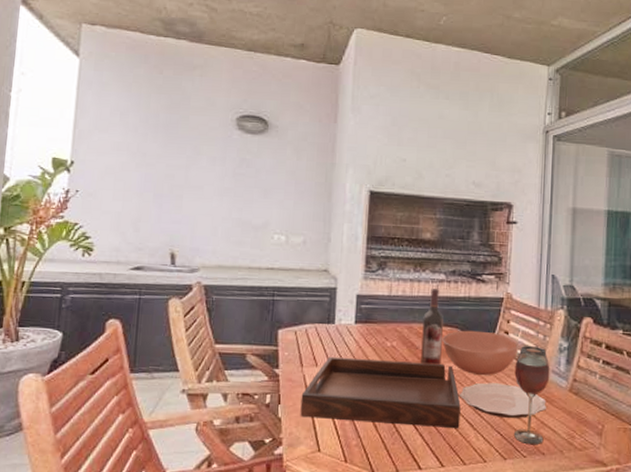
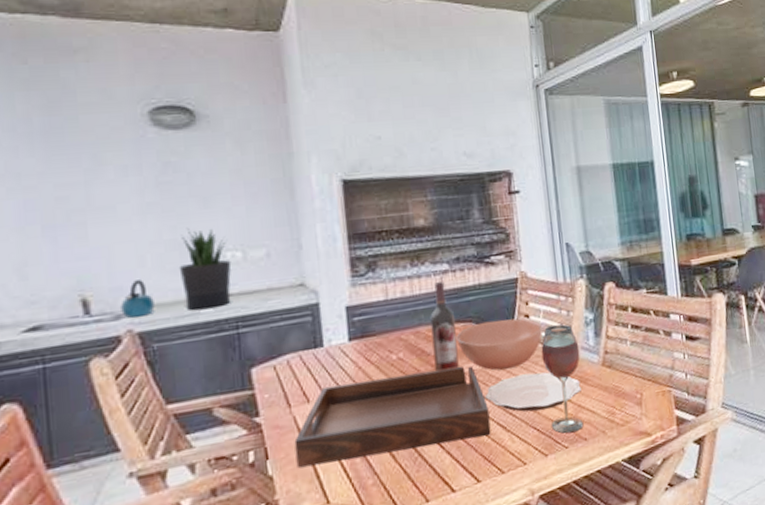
kettle: none [195,245,219,273] -> present [121,280,155,318]
planter: none [239,212,277,277] -> present [179,229,232,311]

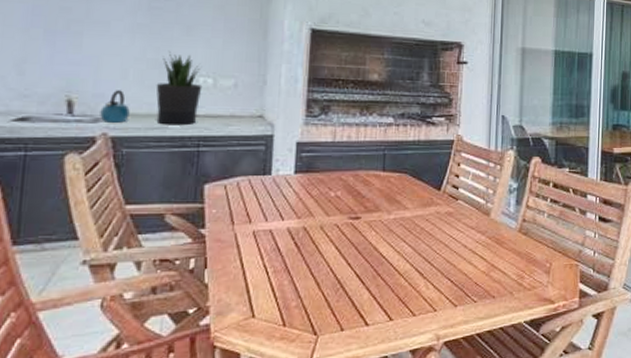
serving tray: present [294,366,491,467] -> none [230,211,410,281]
wine bottle: present [430,281,459,372] -> none [366,133,392,213]
bowl: present [456,318,543,371] -> none [390,175,470,221]
plate: present [484,372,581,412] -> none [408,228,497,264]
wineglass: present [541,324,584,433] -> none [464,189,500,289]

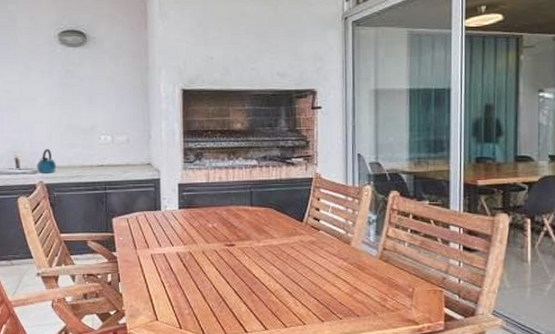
planter: present [156,52,203,126] -> none [71,117,104,174]

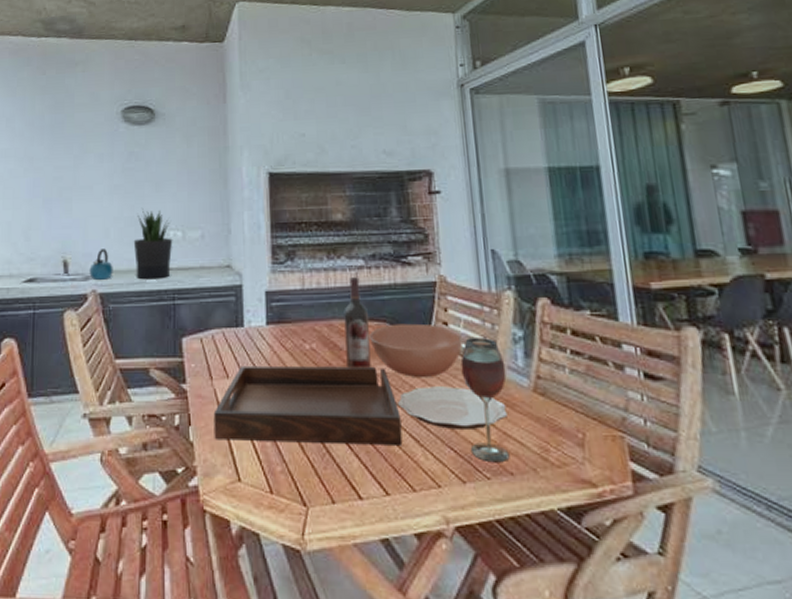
planter: none [71,117,104,174] -> present [133,209,173,280]
serving tray: none [137,239,279,296] -> present [213,365,403,445]
wine bottle: none [239,174,259,241] -> present [344,277,371,368]
bowl: none [258,209,330,248] -> present [369,323,463,377]
plate: none [277,255,358,285] -> present [397,386,507,429]
wineglass: none [327,220,361,308] -> present [460,338,510,463]

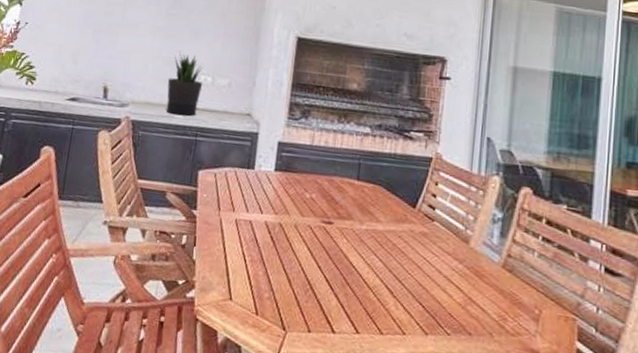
kettle: present [89,249,113,280] -> none [125,81,147,109]
serving tray: present [213,365,403,445] -> none [214,202,381,293]
wine bottle: present [344,277,371,368] -> none [339,141,366,223]
bowl: present [369,323,463,377] -> none [363,188,448,240]
plate: present [397,386,507,429] -> none [379,247,476,292]
wineglass: present [460,338,510,463] -> none [437,211,482,323]

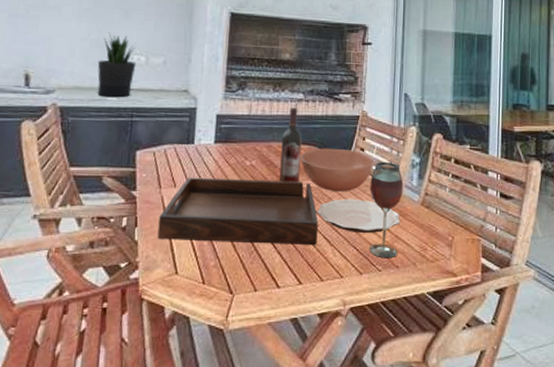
serving tray: none [214,202,381,293] -> present [157,177,318,245]
wine bottle: none [339,141,366,223] -> present [278,108,302,182]
bowl: none [363,188,448,240] -> present [300,148,374,191]
plate: none [379,247,476,292] -> present [316,199,400,233]
wineglass: none [437,211,482,323] -> present [369,162,404,259]

